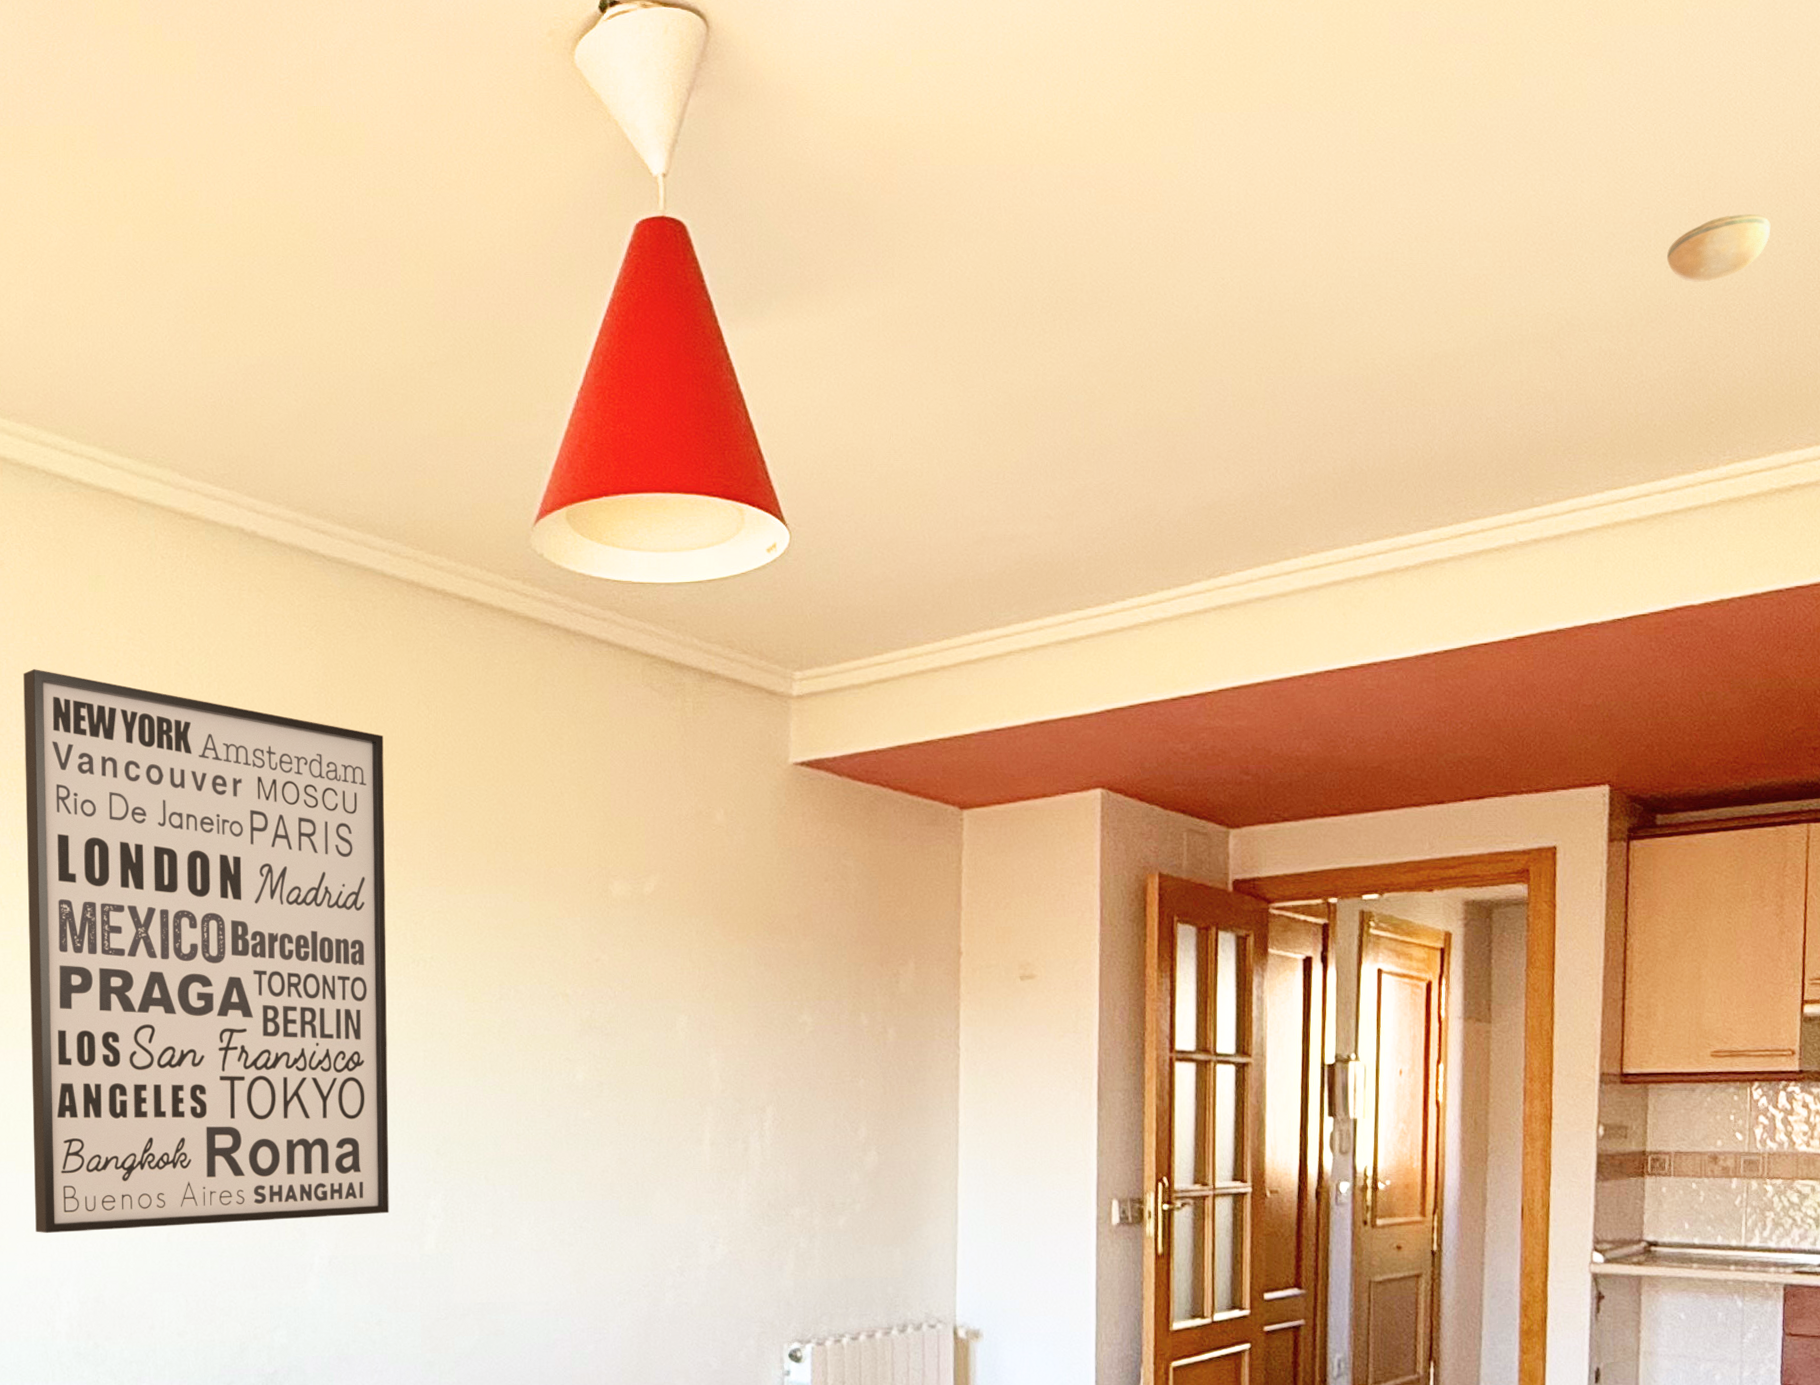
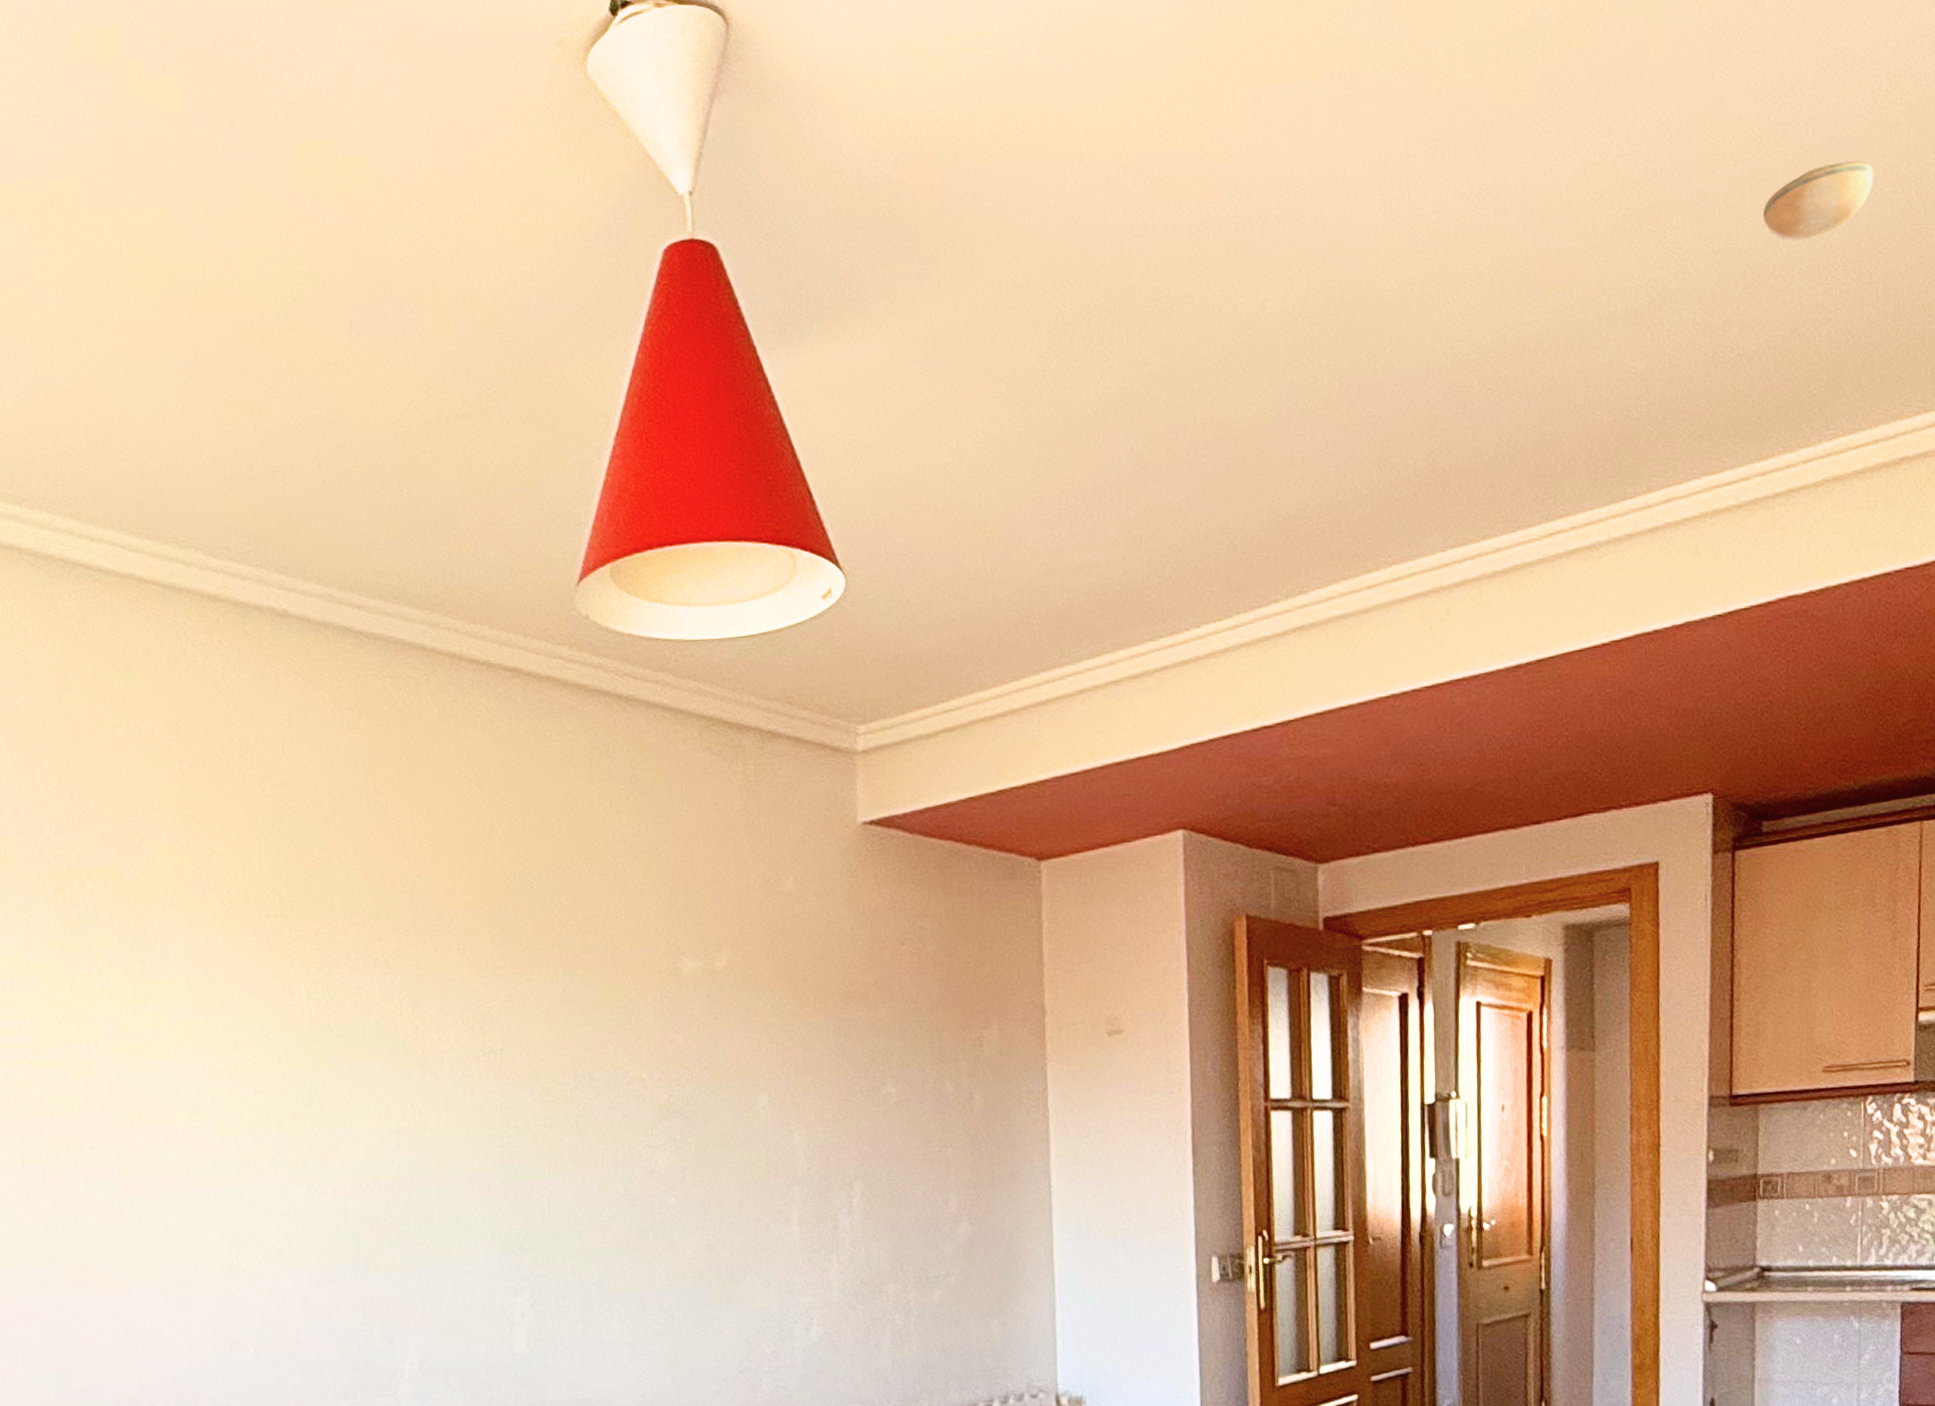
wall art: present [23,669,389,1233] -> none [59,771,477,1355]

